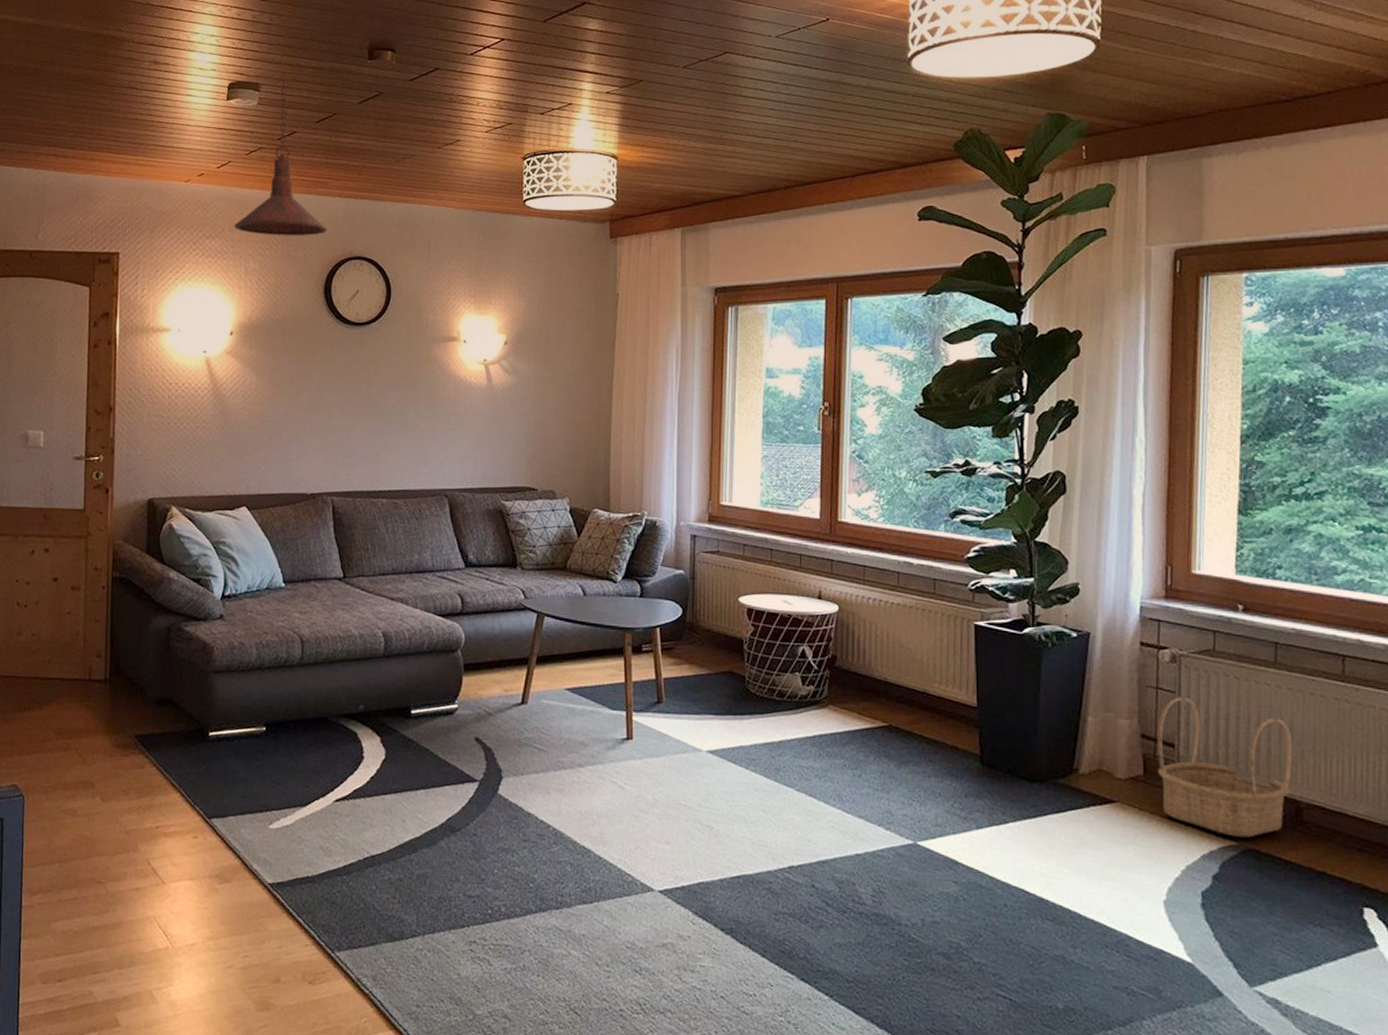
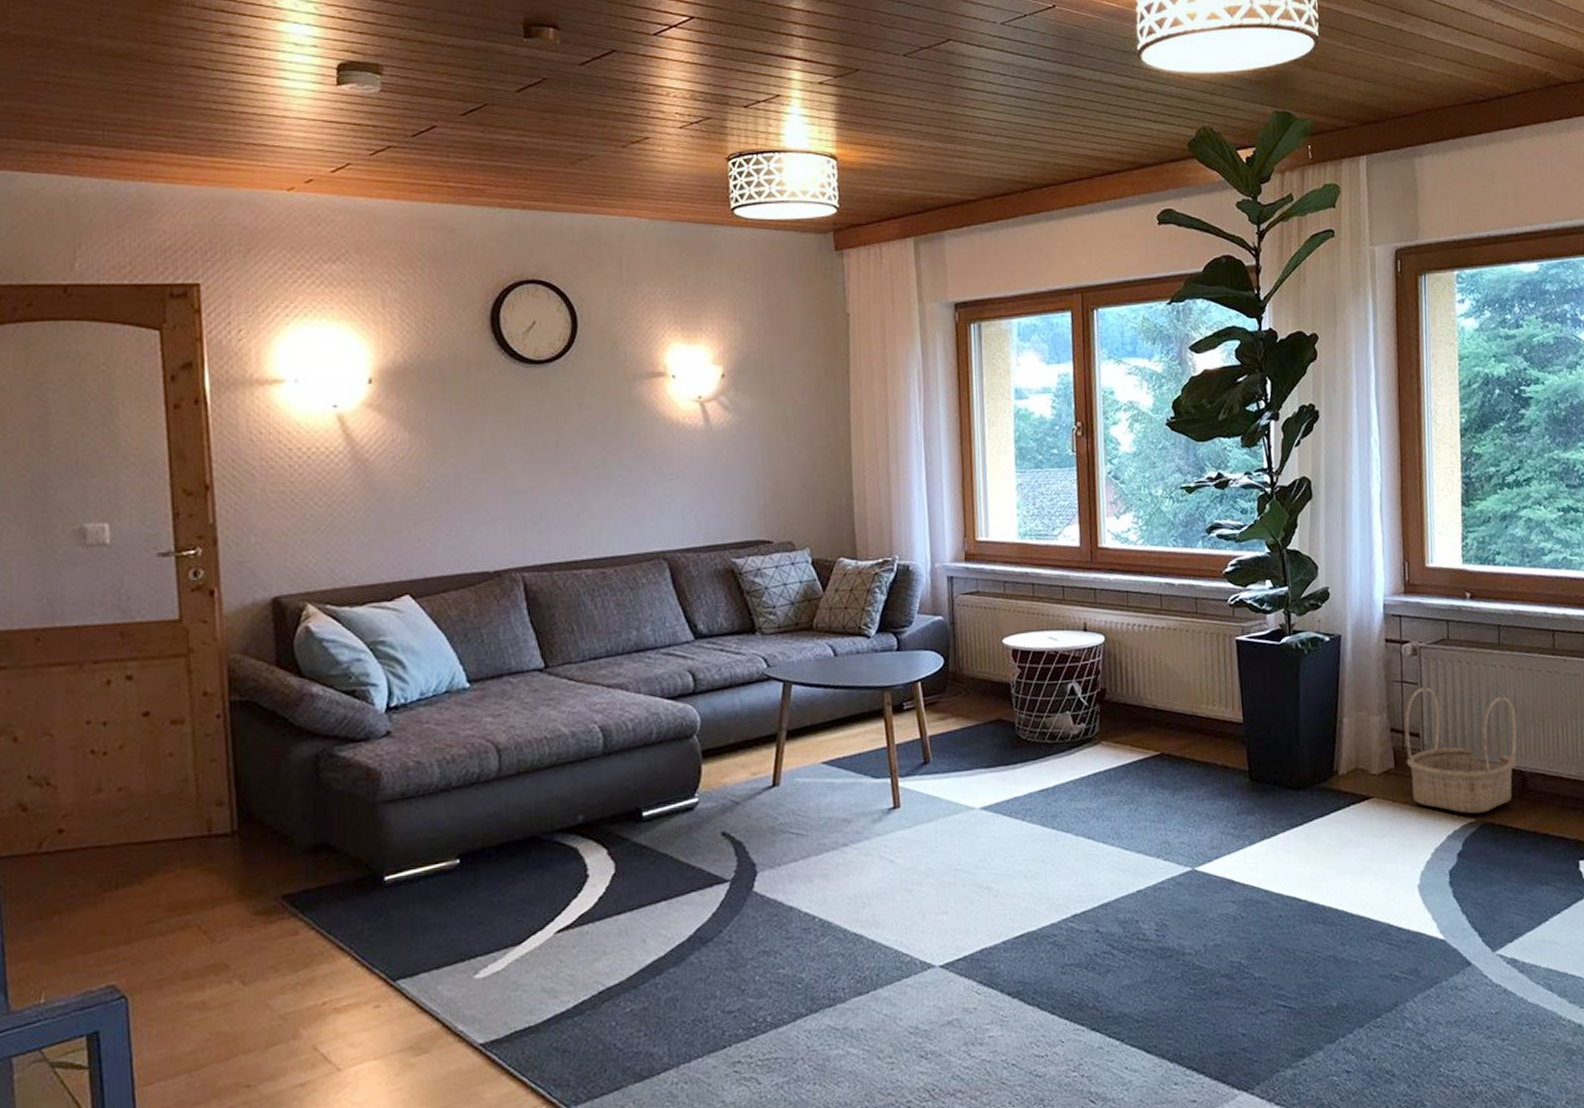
pendant light: present [234,73,327,236] -> none [361,53,488,257]

